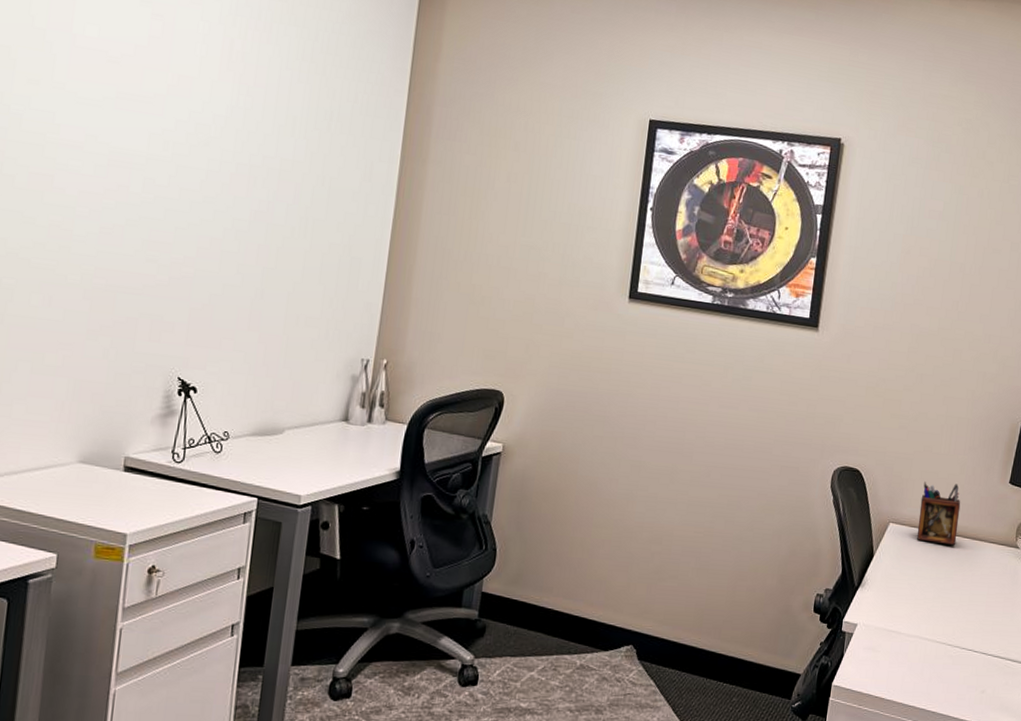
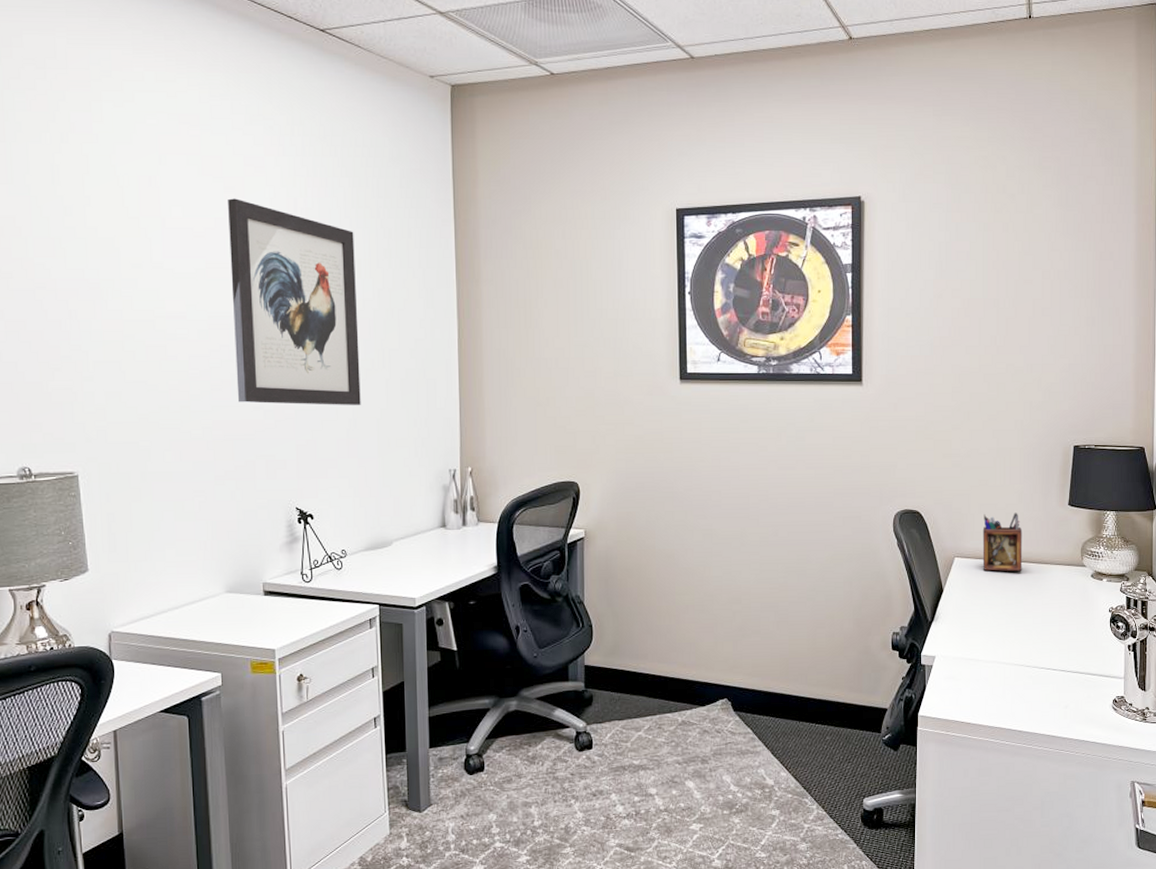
wall art: none [129,26,294,274] -> present [228,198,361,405]

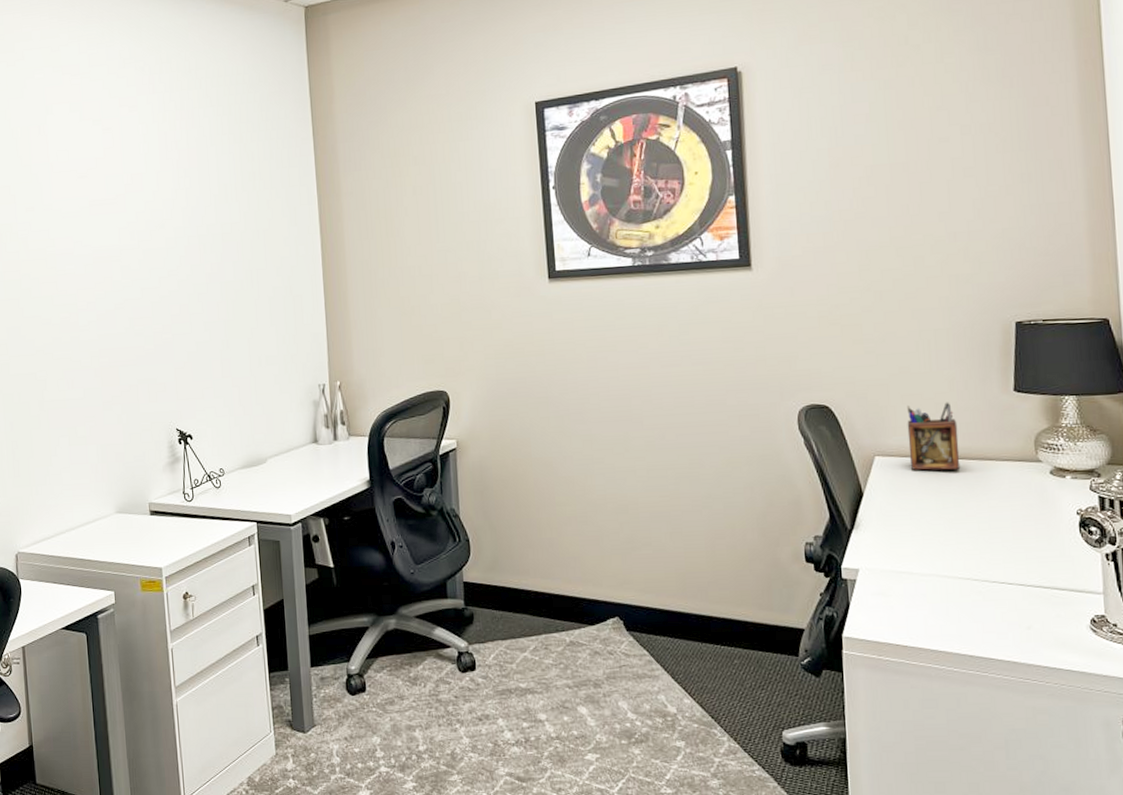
wall art: present [228,198,361,405] -> none [106,138,232,330]

